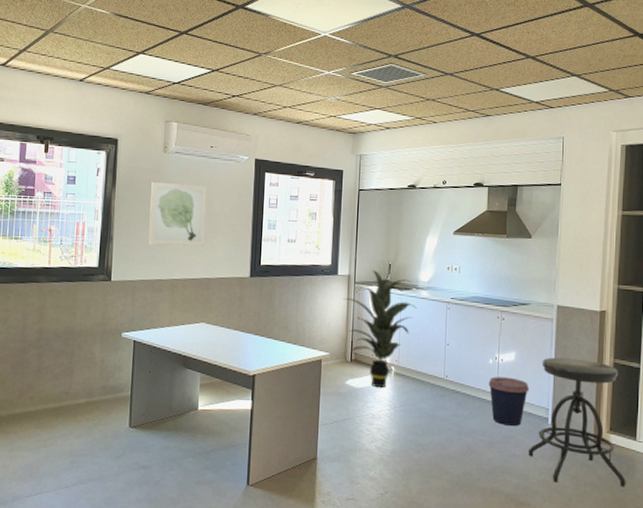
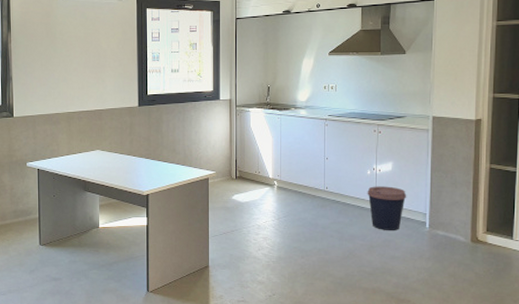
wall art: present [148,181,207,247] -> none [43,24,95,83]
indoor plant: present [343,270,418,388] -> none [226,93,297,201]
stool: present [529,357,626,488] -> none [407,165,503,283]

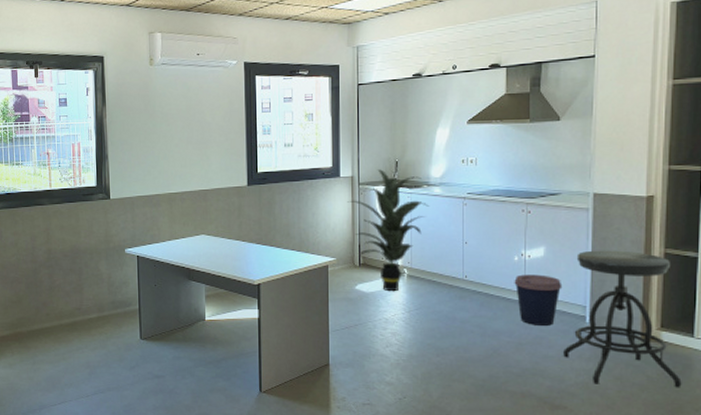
indoor plant: none [226,93,297,201] -> present [348,169,430,292]
stool: none [407,165,503,283] -> present [563,250,682,388]

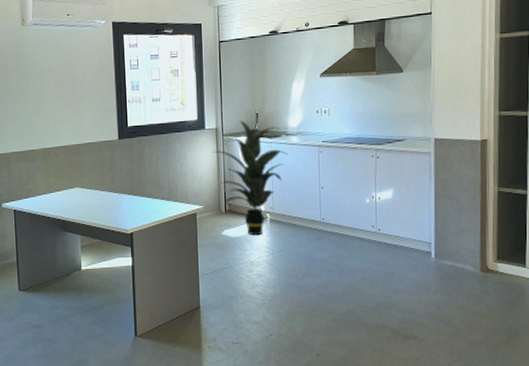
coffee cup: present [514,274,563,326] -> none [367,215,410,262]
stool: present [563,250,682,388] -> none [413,190,517,314]

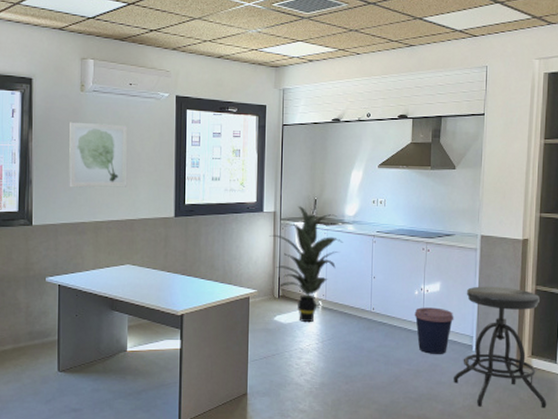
wall art: none [14,54,71,118] -> present [69,122,128,188]
coffee cup: none [367,215,410,262] -> present [414,307,454,354]
stool: none [413,190,517,314] -> present [454,286,547,409]

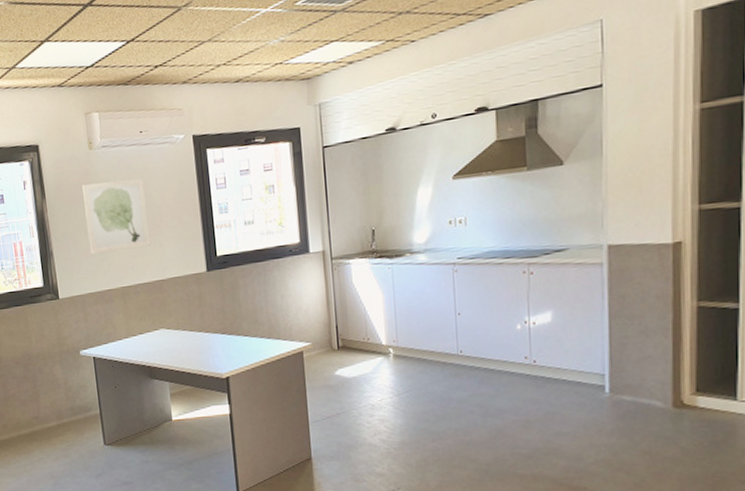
indoor plant: present [270,206,344,323] -> none [320,240,415,375]
coffee cup: present [414,307,454,354] -> none [518,342,576,400]
stool: present [454,286,547,409] -> none [580,308,724,461]

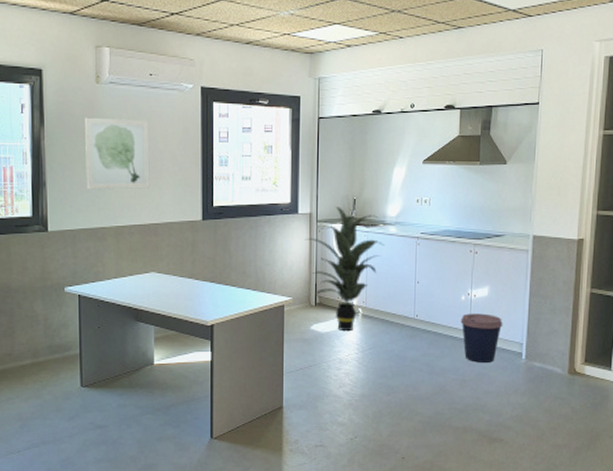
indoor plant: none [320,240,415,375] -> present [305,207,385,332]
coffee cup: none [518,342,576,400] -> present [460,313,503,363]

